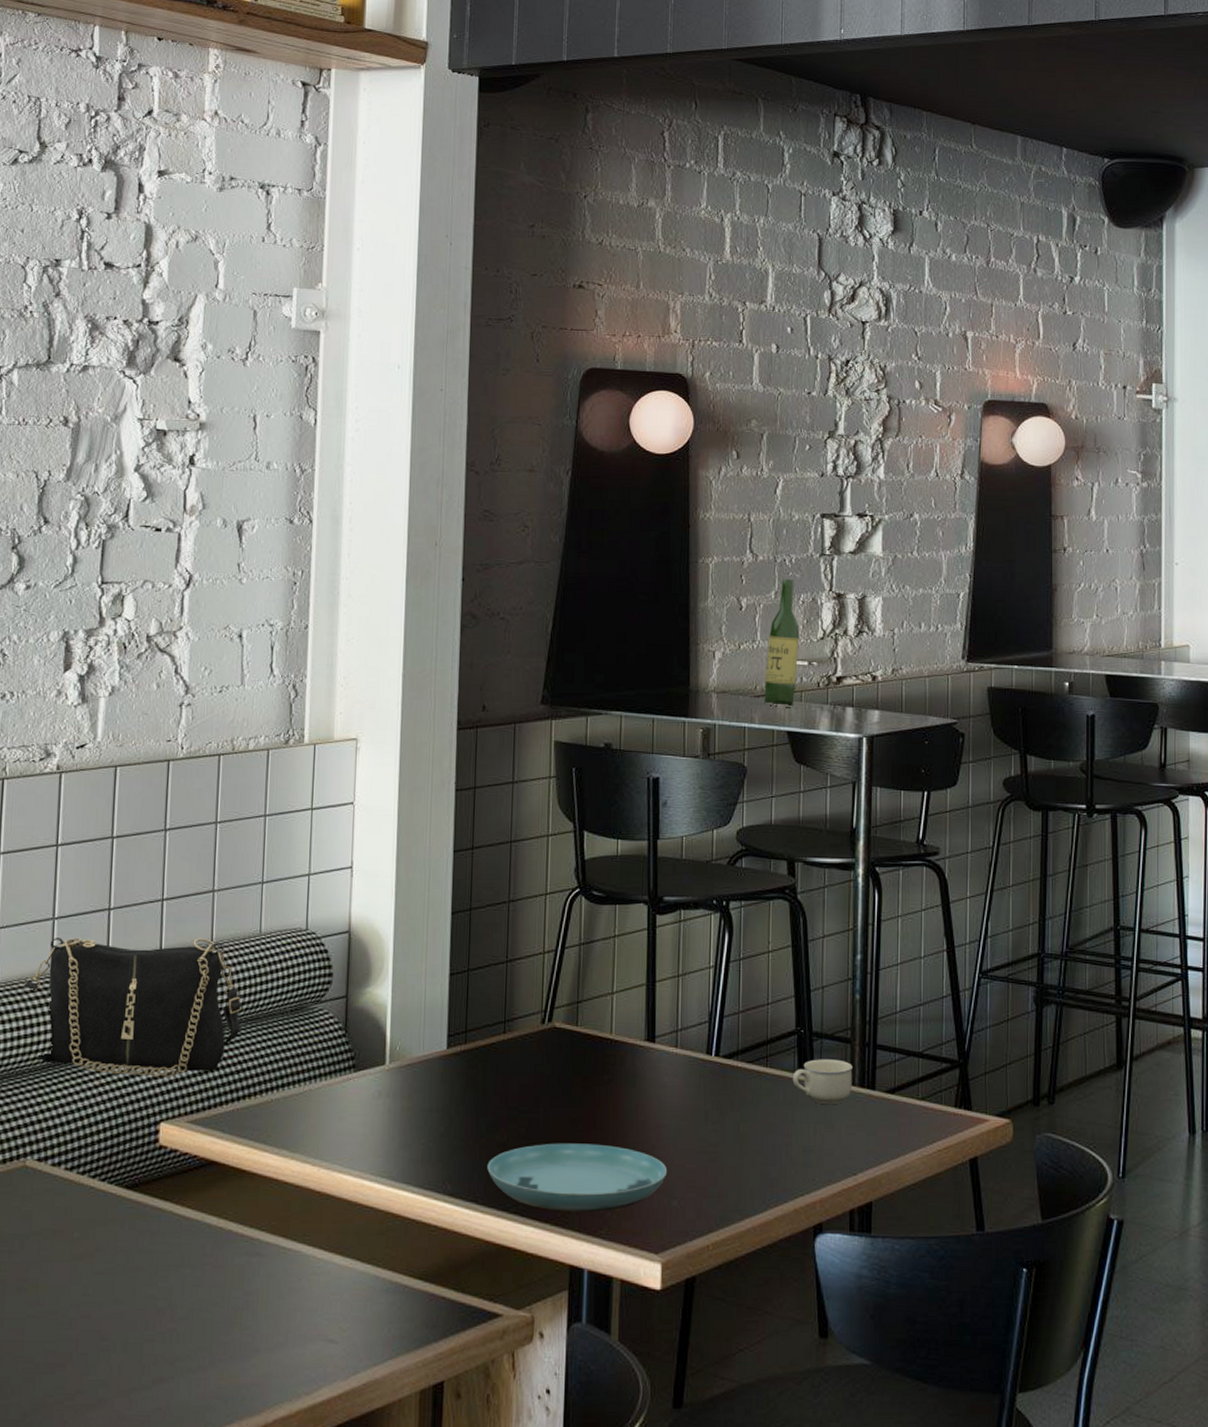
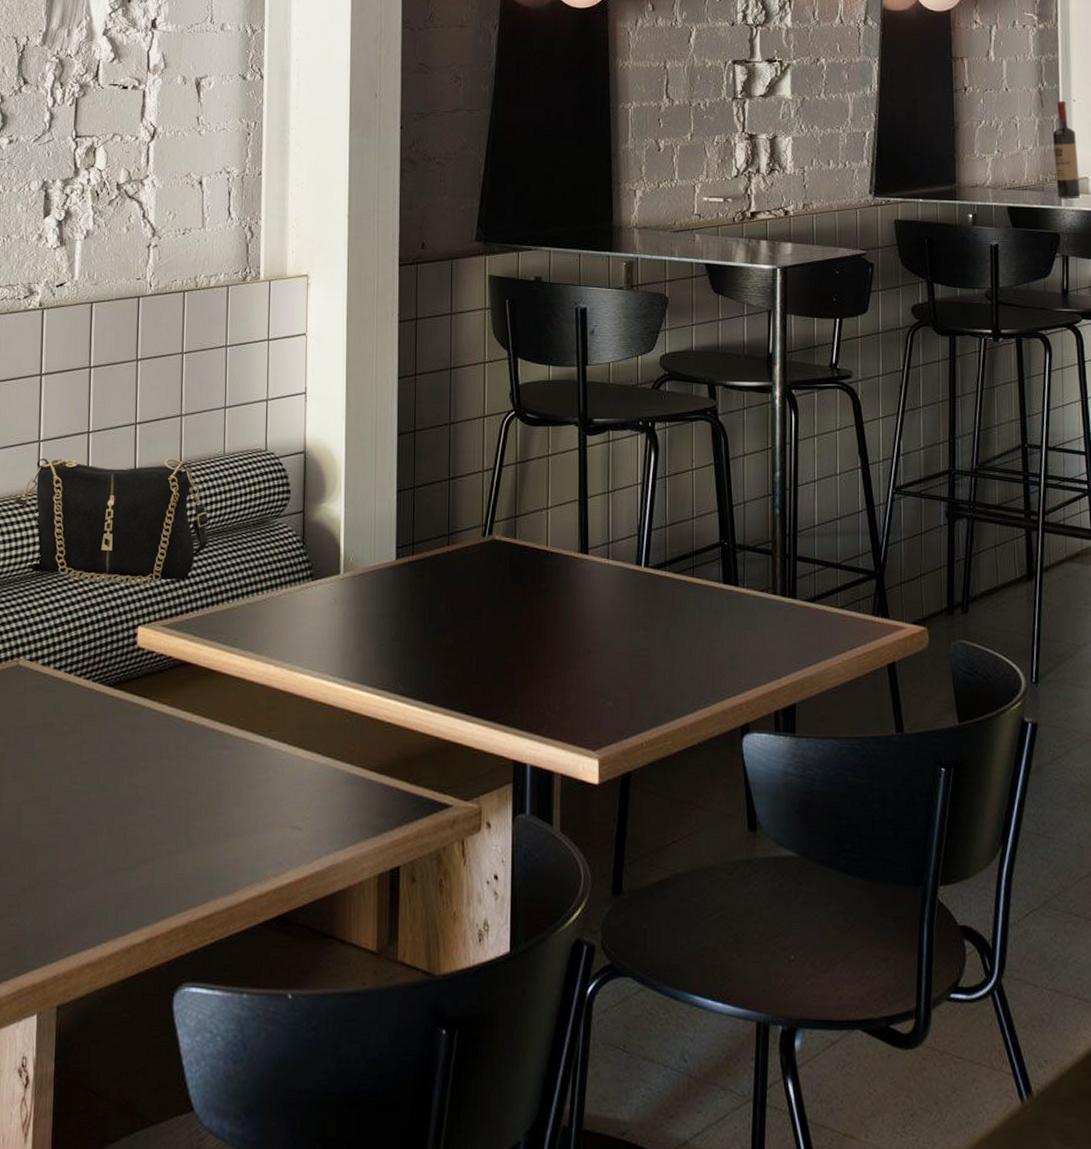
saucer: present [487,1143,668,1212] -> none [435,647,603,711]
wine bottle: present [764,578,800,707] -> none [683,121,715,241]
cup: present [792,1059,853,1105] -> none [717,570,775,613]
wine bottle: none [1153,564,1182,667] -> present [1052,101,1081,198]

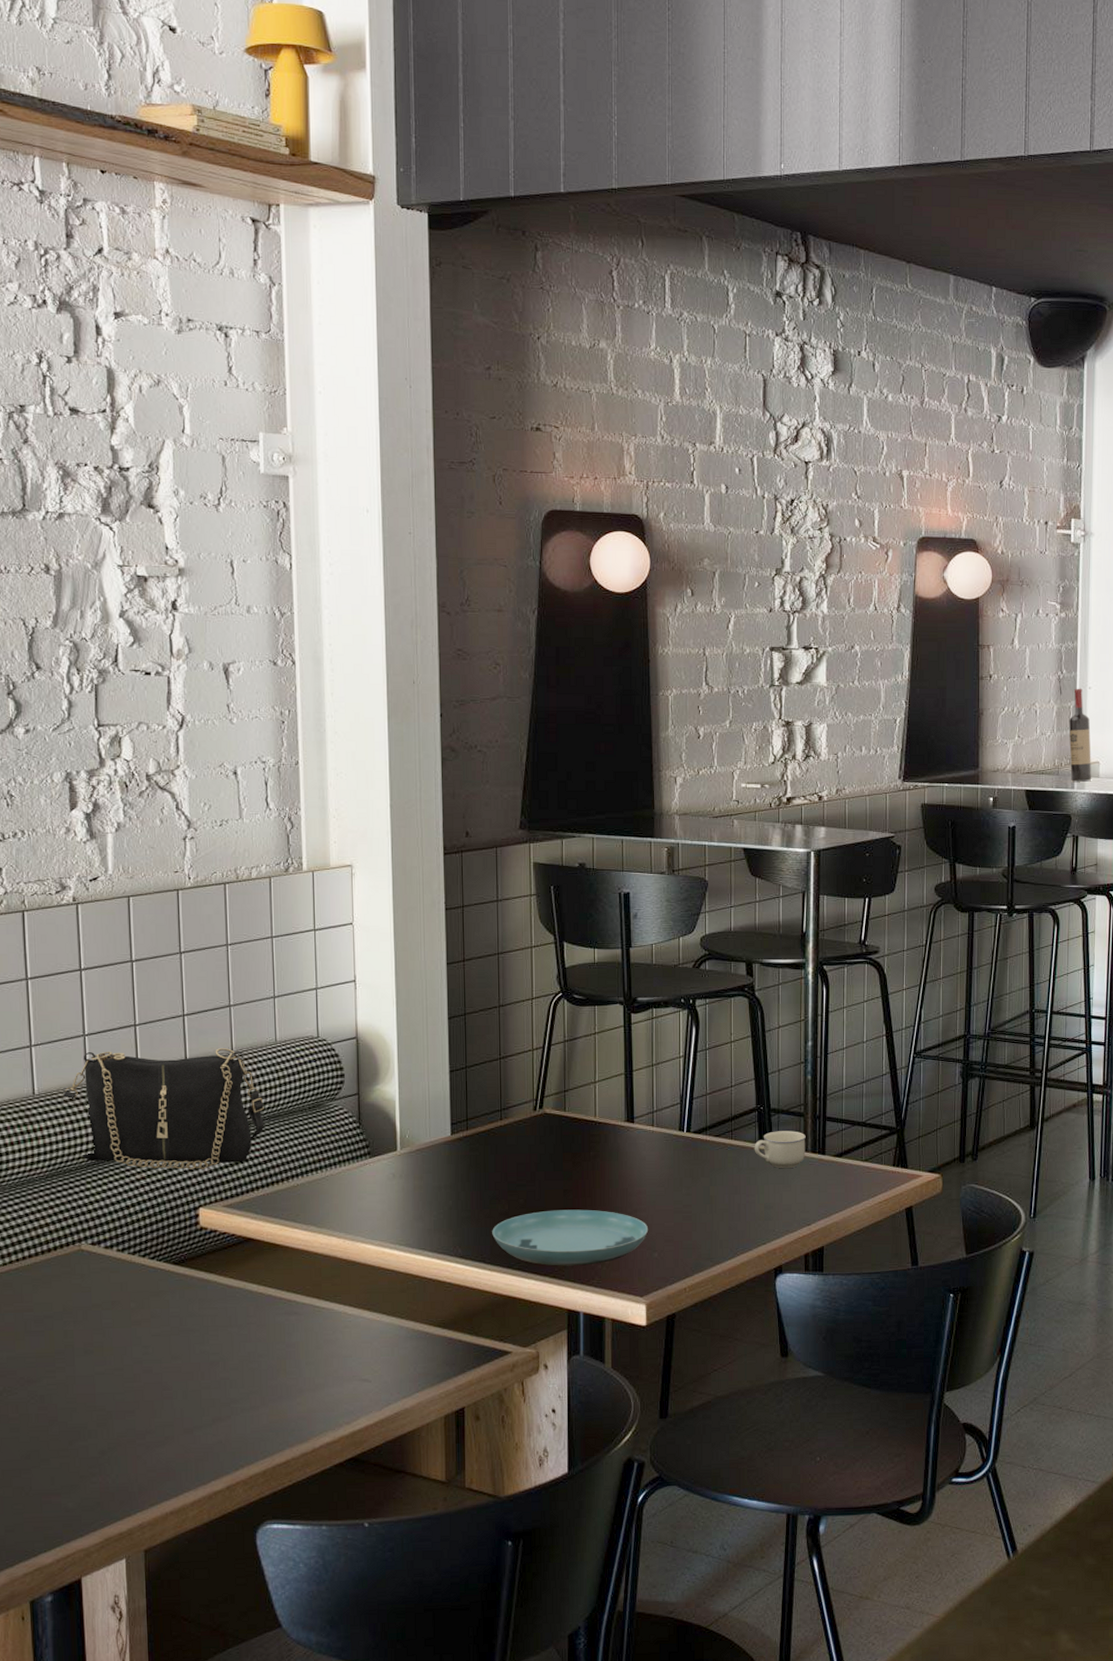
saucer: none [435,647,603,711] -> present [492,1209,649,1266]
cup: none [717,570,775,613] -> present [754,1131,806,1169]

